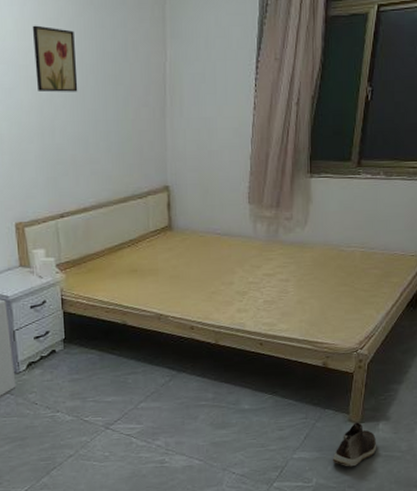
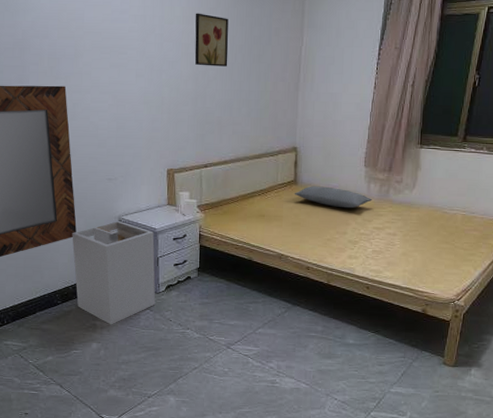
pillow: none [169,230,260,255] -> present [294,186,372,209]
shoe: present [332,421,377,467] -> none [426,365,469,406]

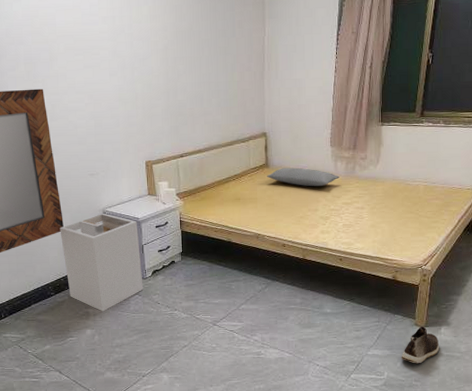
wall art: present [194,13,229,67] -> none [161,11,196,61]
shoe: none [426,365,469,406] -> present [401,325,440,364]

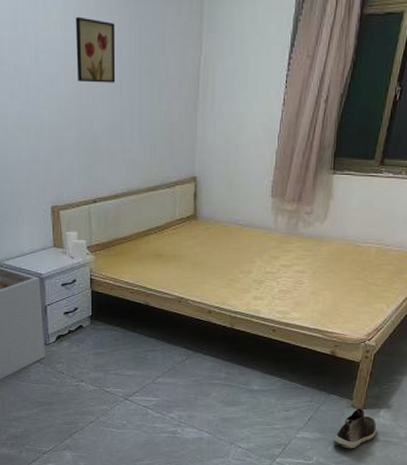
wall art: none [161,11,196,61] -> present [75,16,116,83]
pillow: present [266,167,340,187] -> none [194,220,279,245]

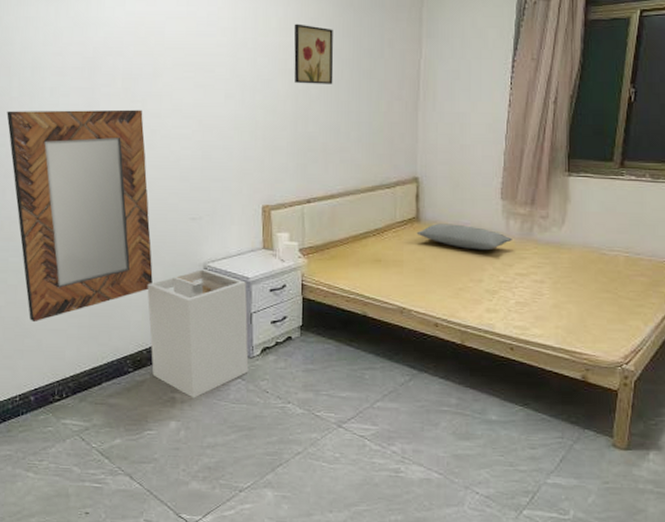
pillow: none [194,220,279,245] -> present [416,223,512,251]
shoe: present [333,407,377,449] -> none [593,447,647,502]

